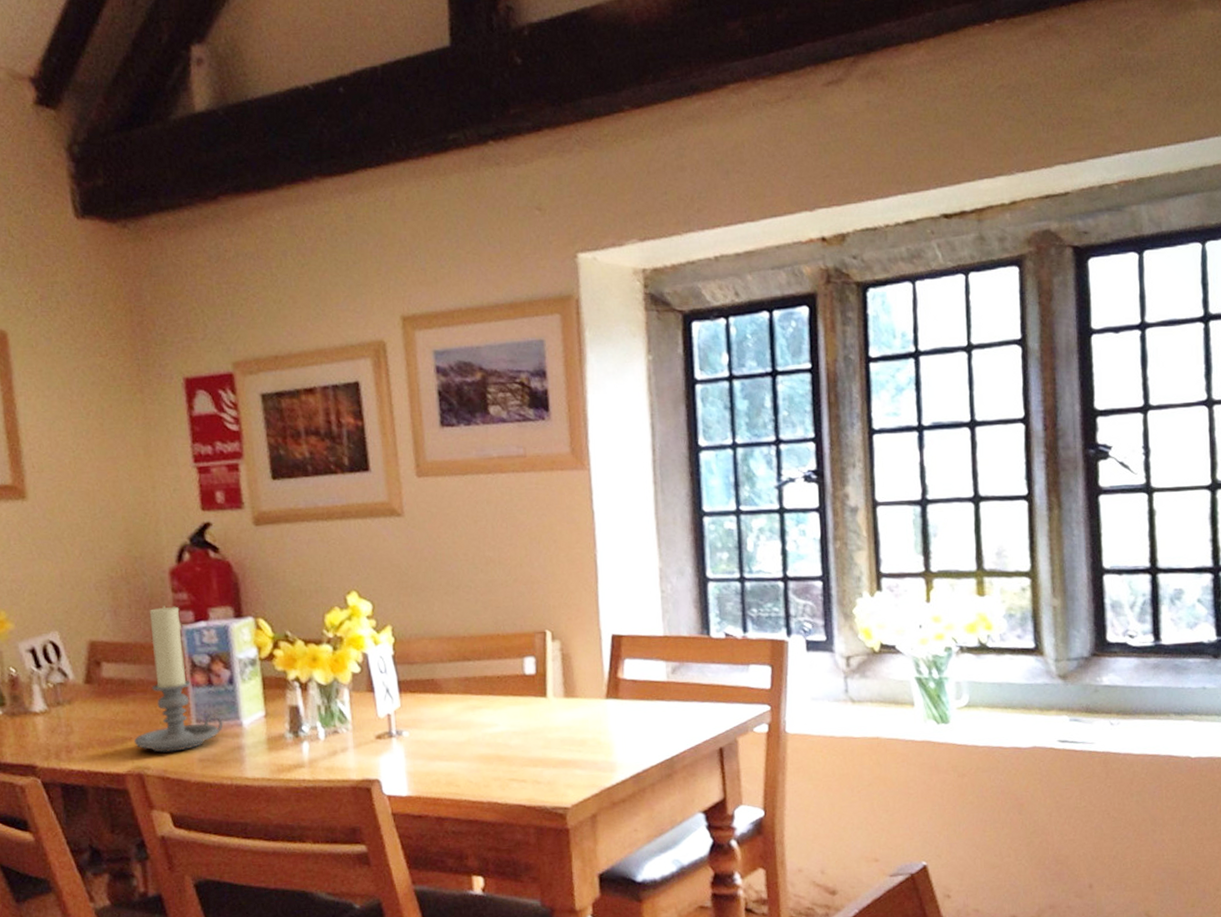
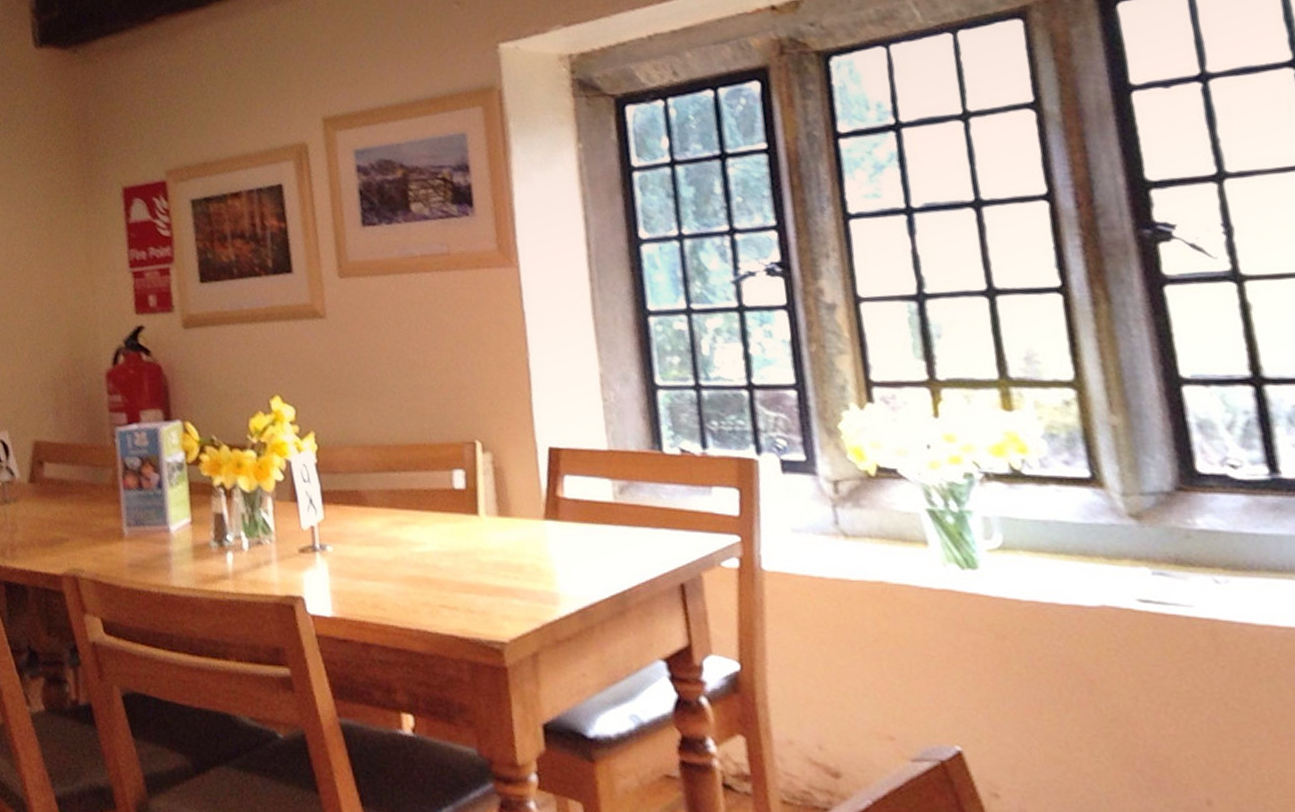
candle holder: present [134,605,224,753] -> none [70,407,152,556]

